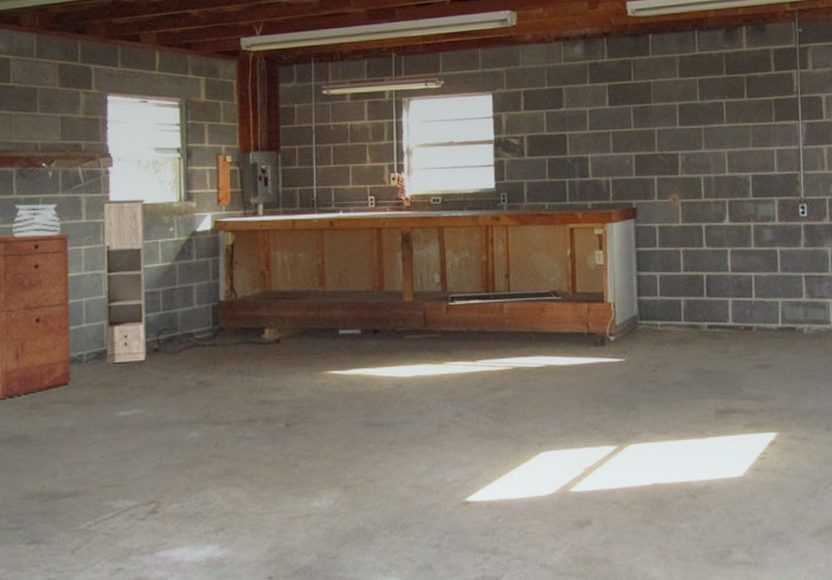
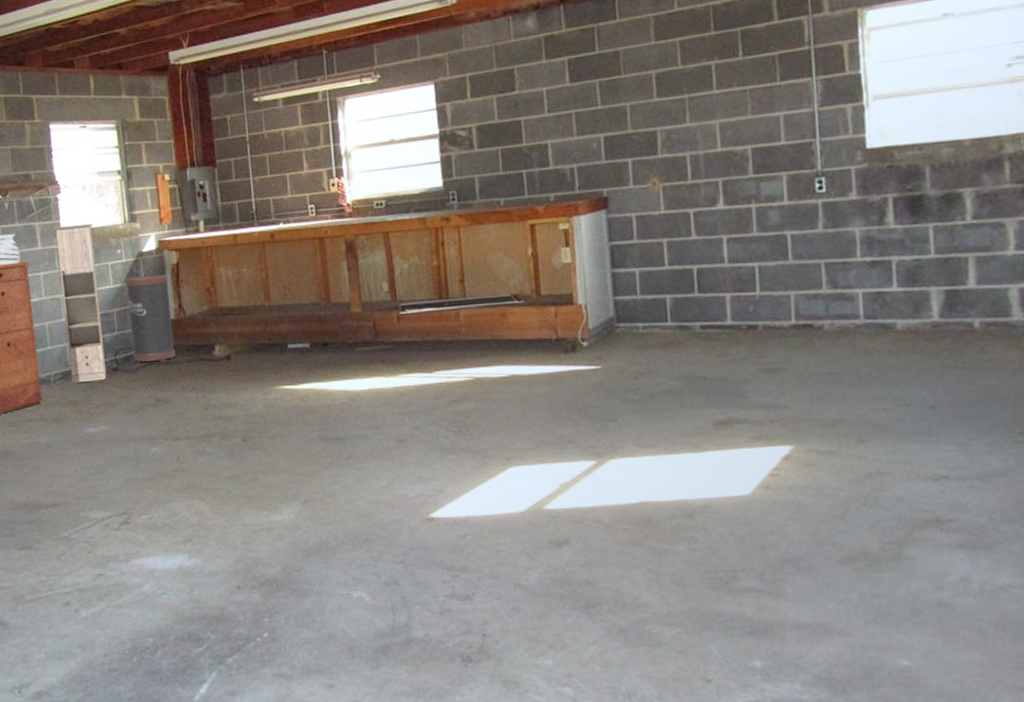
trash can: none [176,255,223,344] -> present [125,274,175,362]

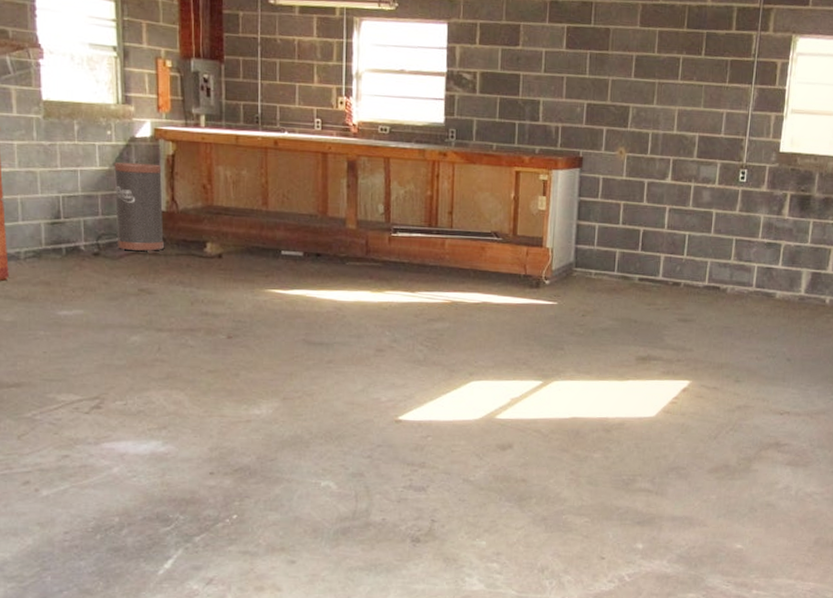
storage cabinet: present [53,223,107,384] -> none [32,94,86,264]

